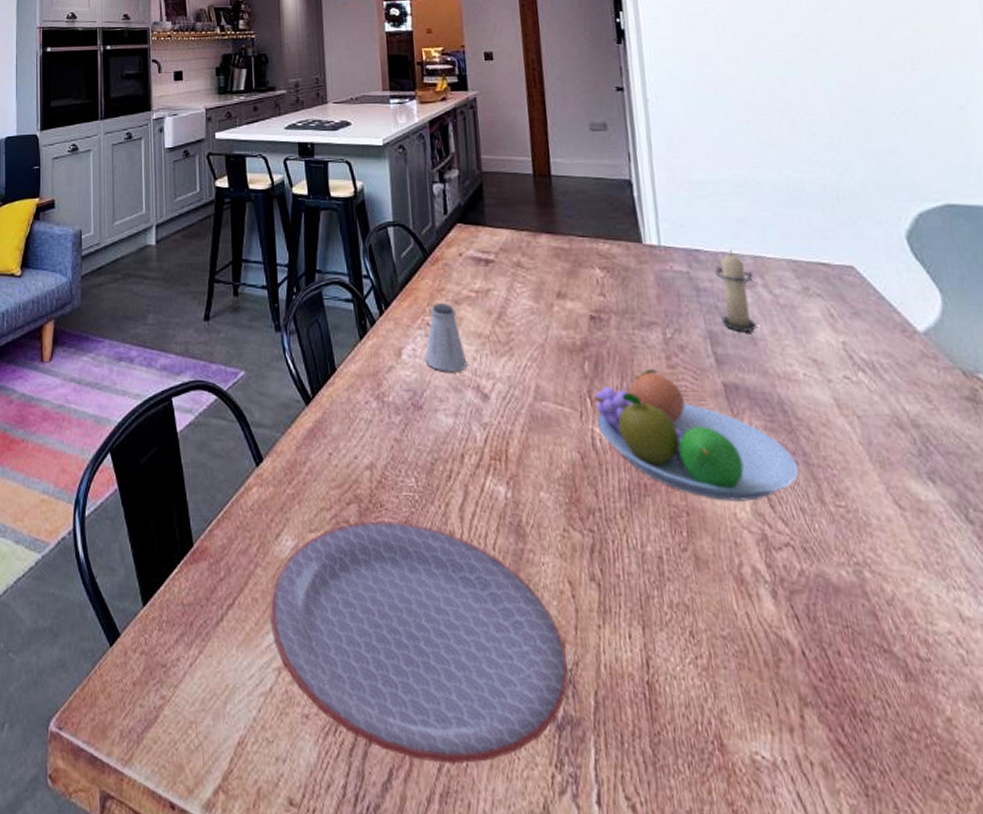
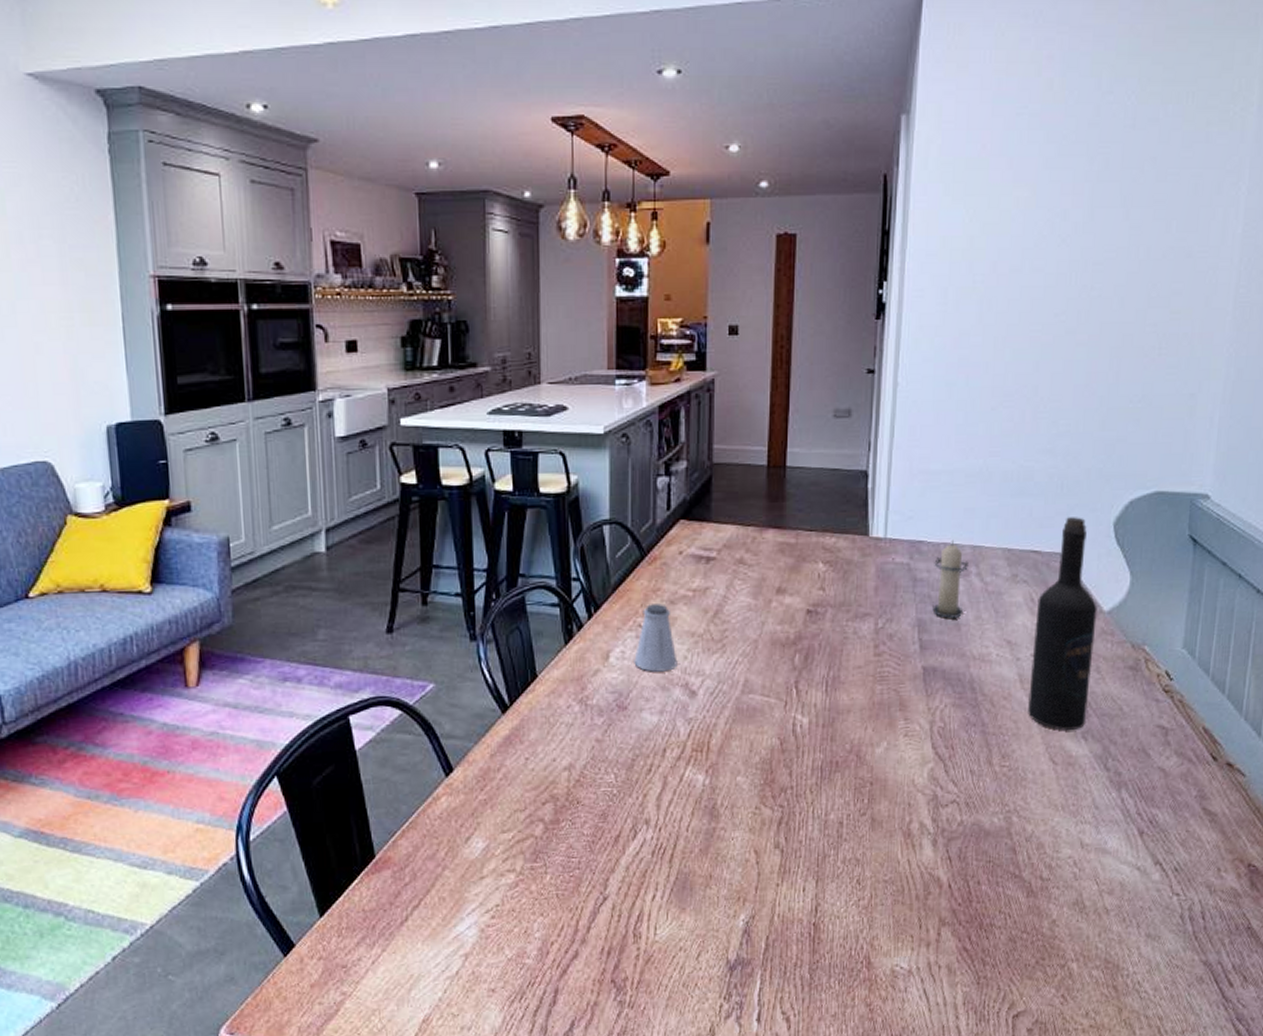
plate: present [270,521,569,764] -> none [458,815,746,1010]
fruit bowl: present [593,368,798,501] -> none [799,657,976,770]
wine bottle: none [838,229,928,468] -> present [1028,517,1097,730]

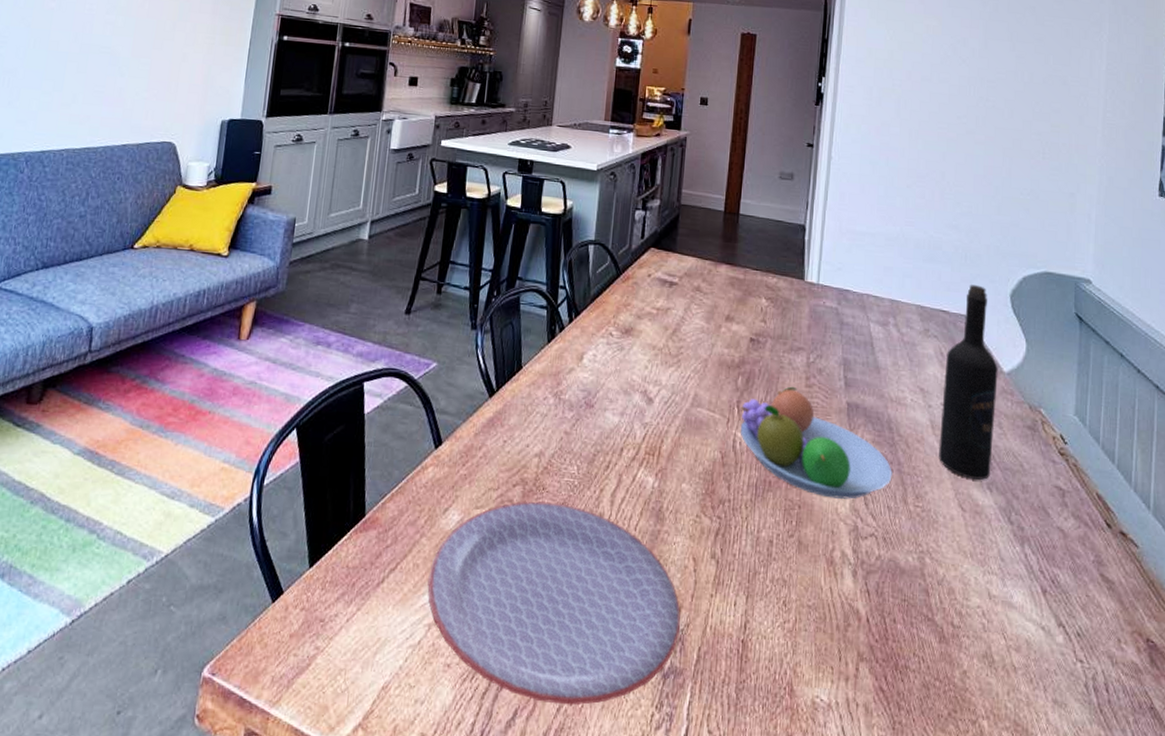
plate: none [458,815,746,1010] -> present [427,501,681,705]
saltshaker: present [634,604,678,673] -> none [603,316,640,378]
fruit bowl: none [799,657,976,770] -> present [740,386,892,499]
candle: present [932,539,969,619] -> none [856,292,887,363]

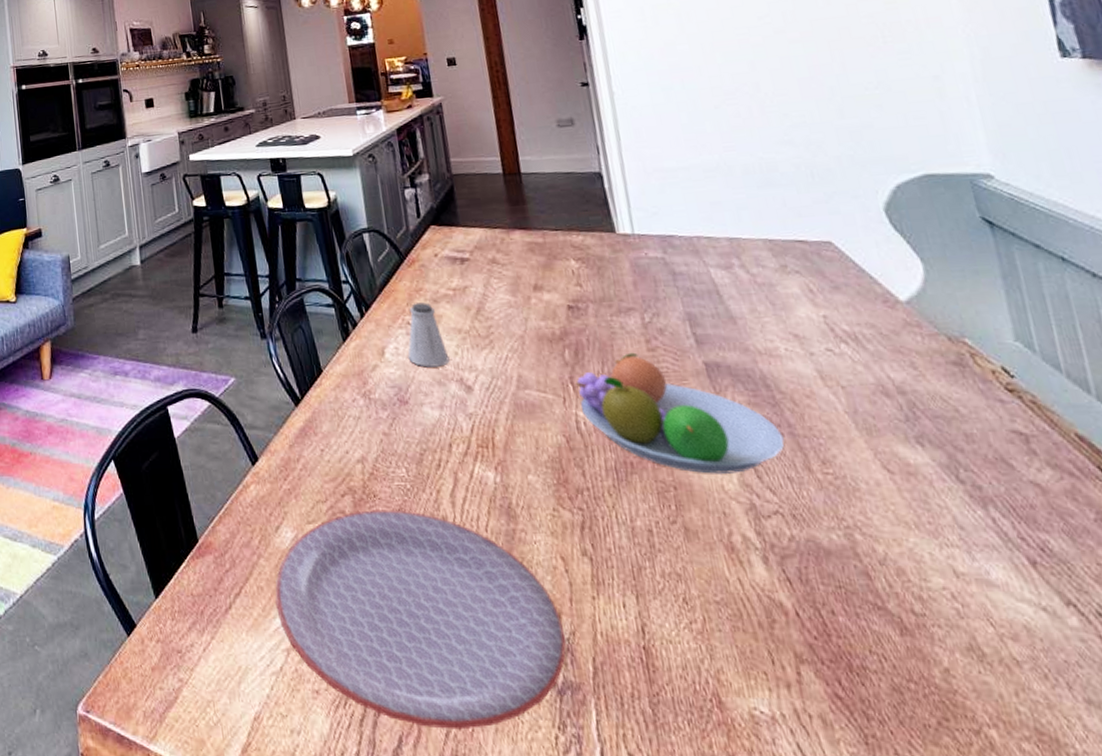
saltshaker: none [603,316,640,378] -> present [407,302,450,369]
wine bottle: present [939,285,998,480] -> none [817,204,916,434]

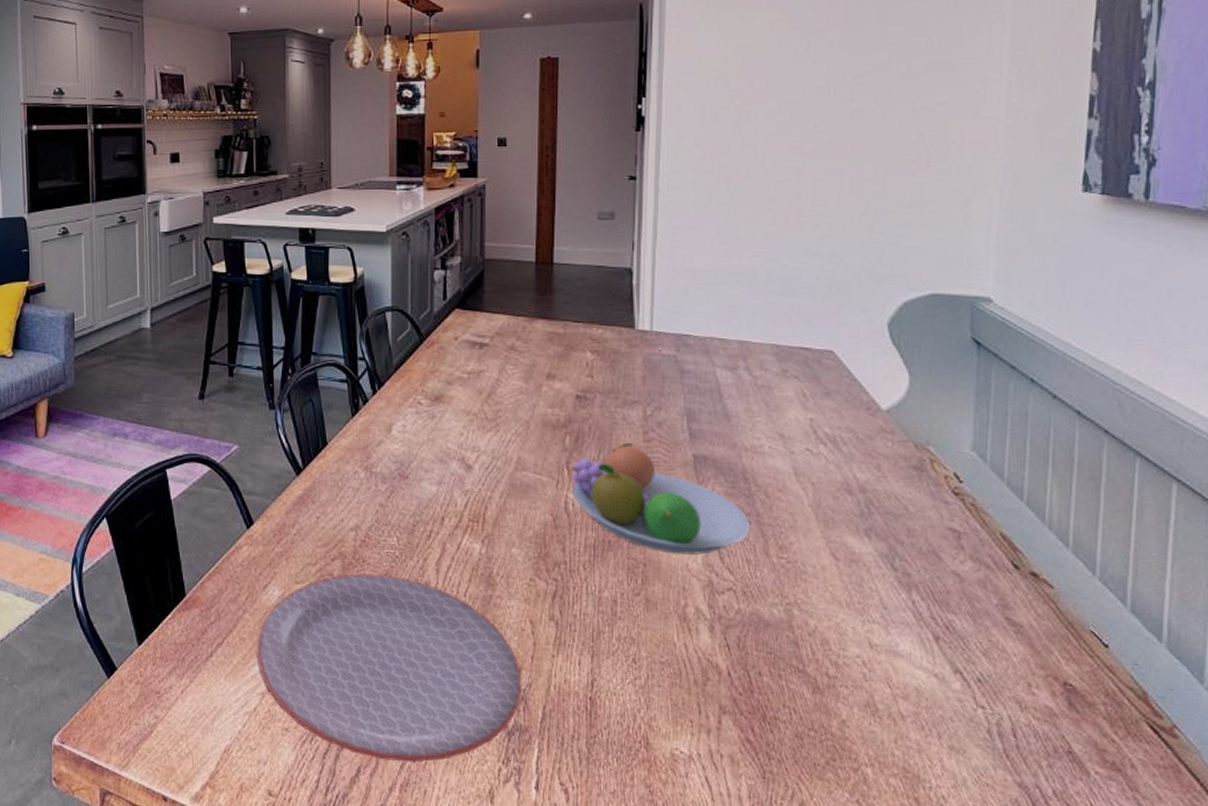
saltshaker: present [407,302,450,369] -> none [414,384,454,447]

